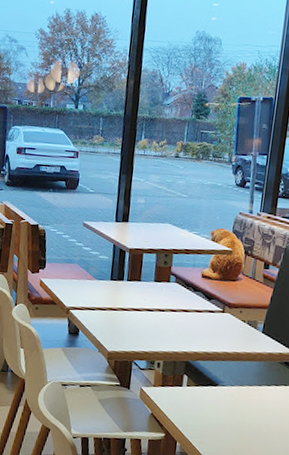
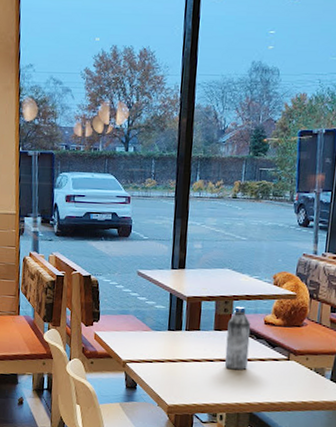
water bottle: none [163,259,189,321] -> present [224,306,251,371]

